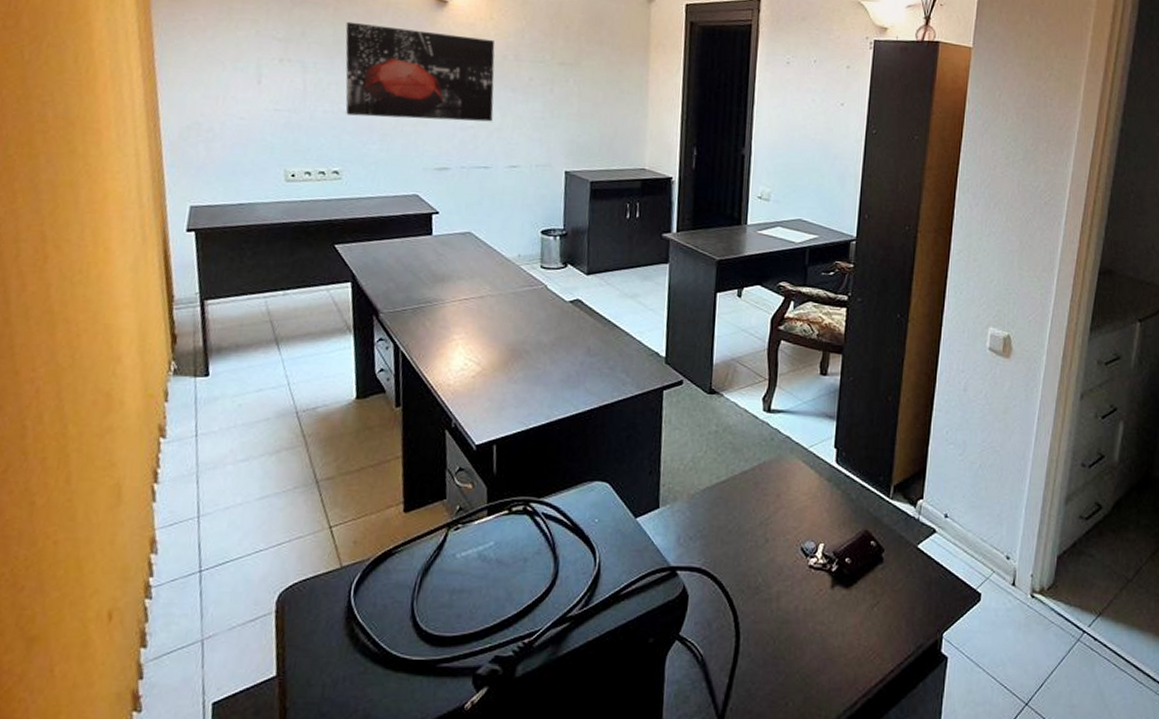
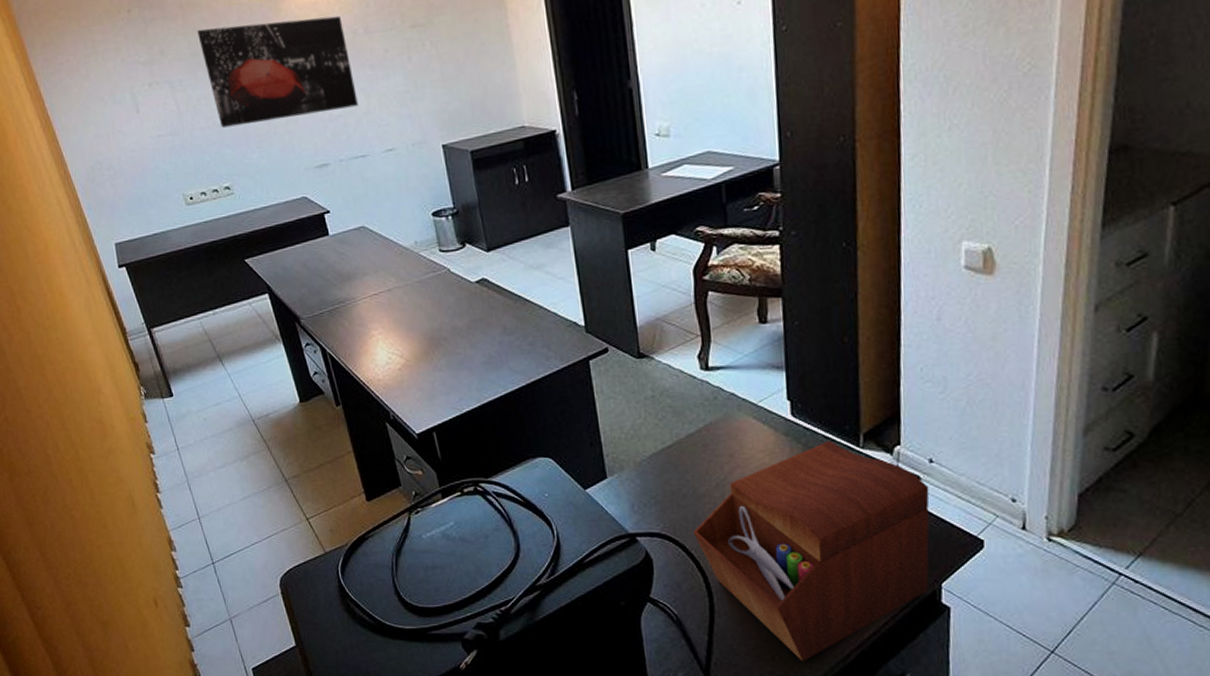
sewing box: none [731,489,942,709] -> present [693,441,930,662]

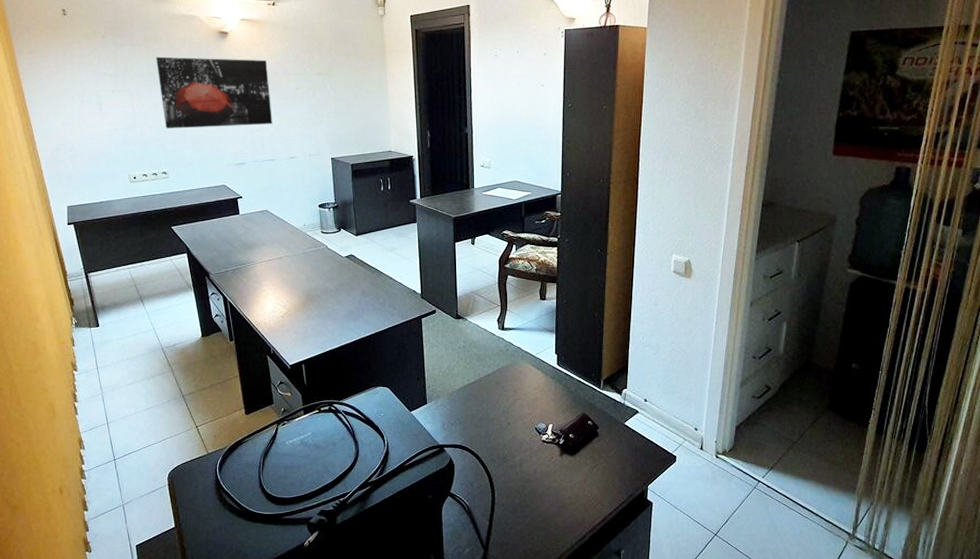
sewing box: present [693,441,930,662] -> none [484,384,643,541]

